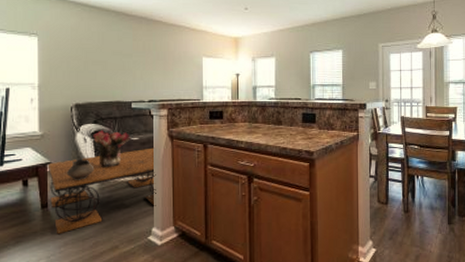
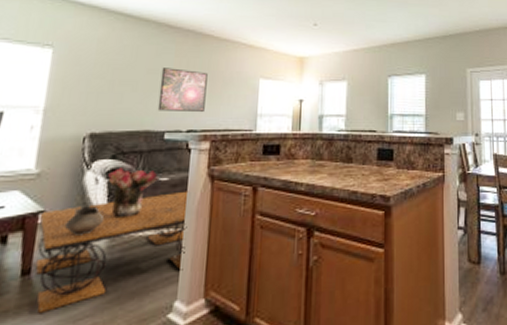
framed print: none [124,50,161,86] -> present [157,67,208,113]

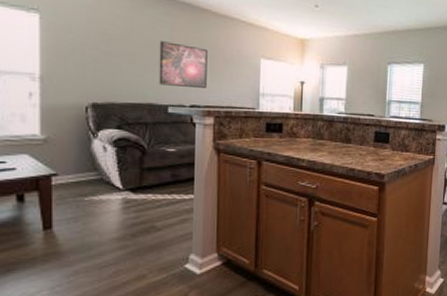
coffee table: present [35,191,189,314] -> none [52,161,197,261]
ceramic pot: present [65,204,105,235] -> none [80,170,117,197]
bouquet: present [108,168,158,217] -> none [116,137,166,182]

